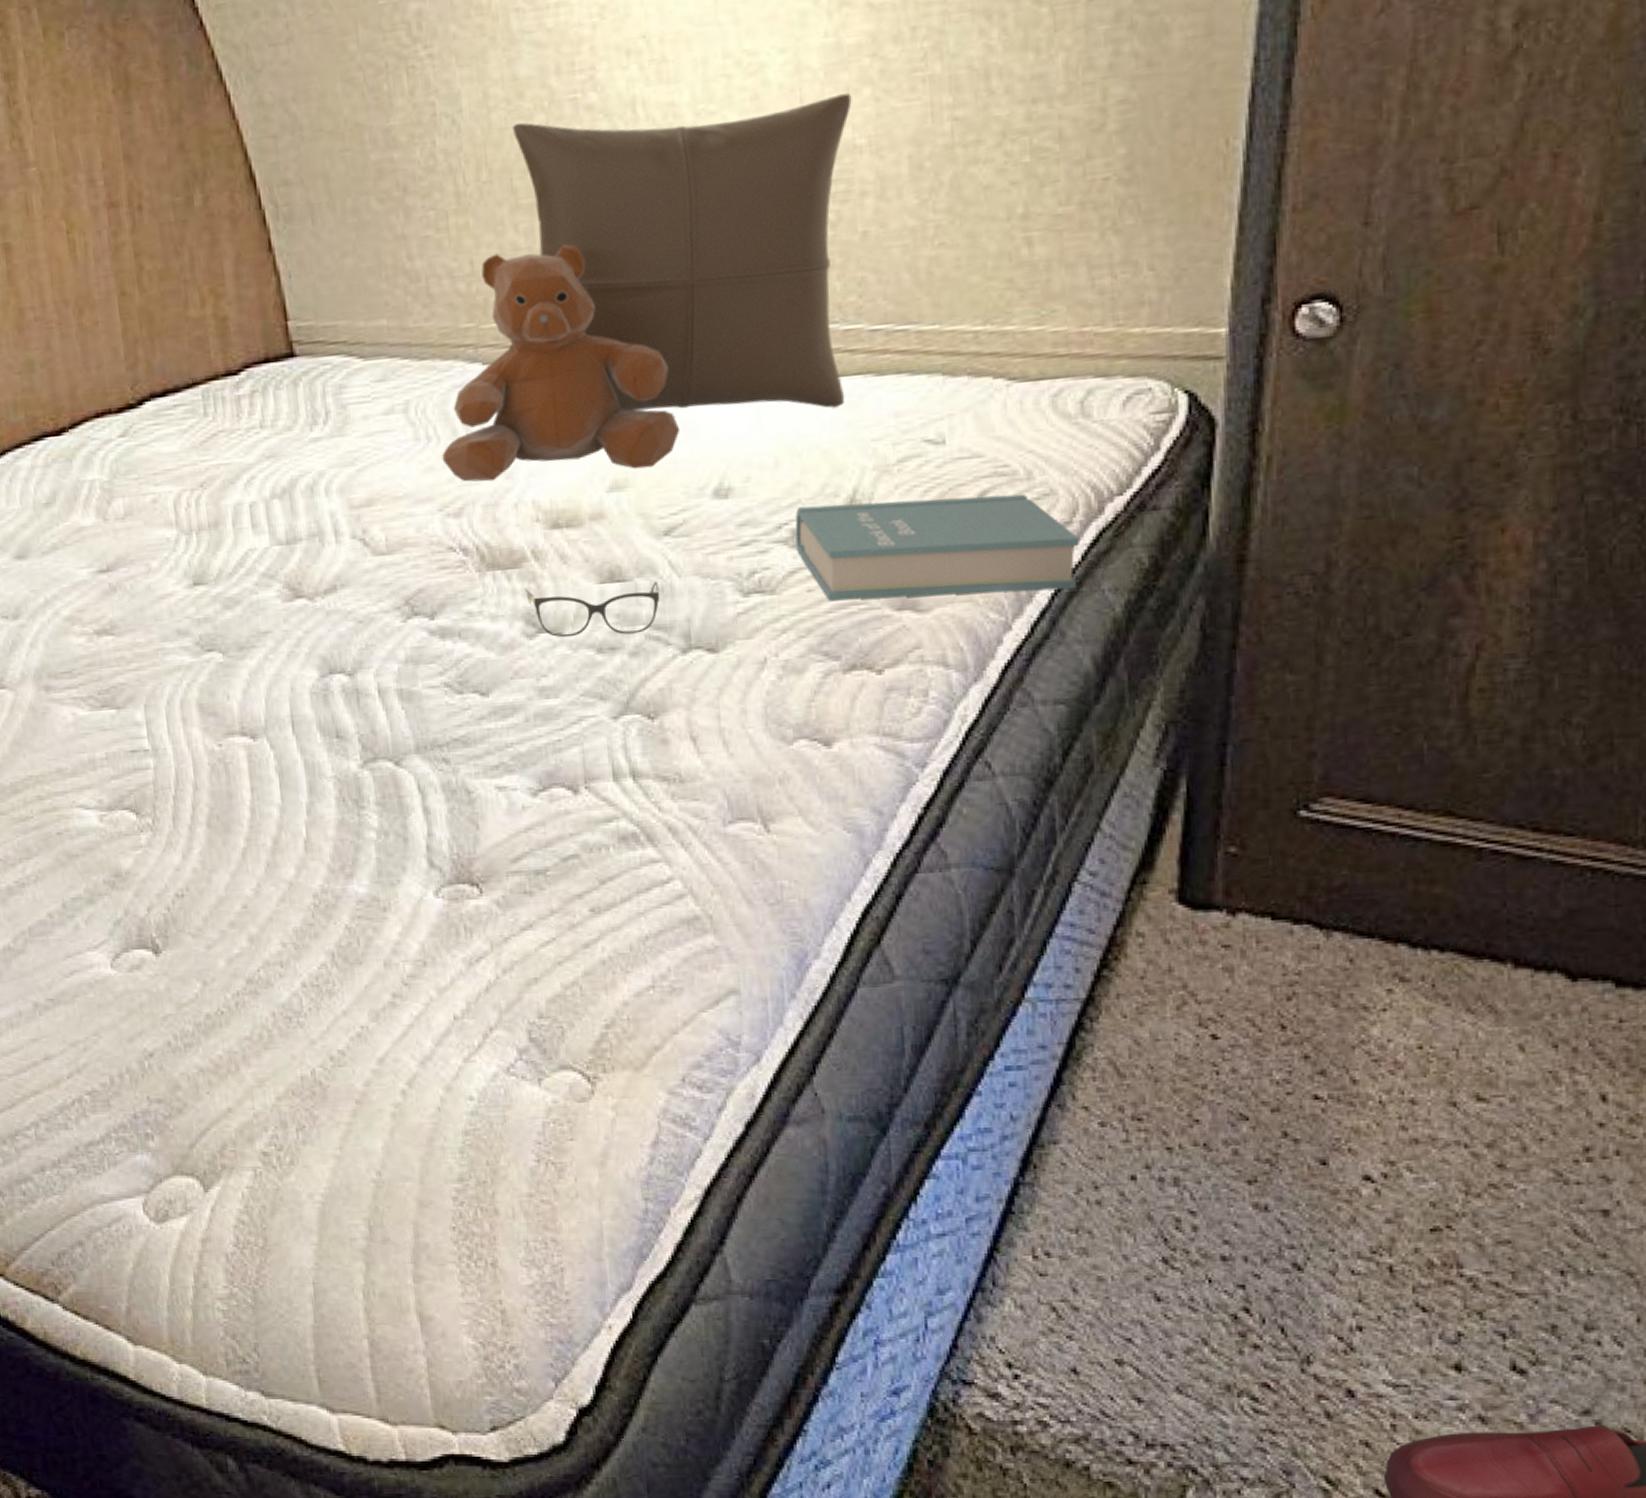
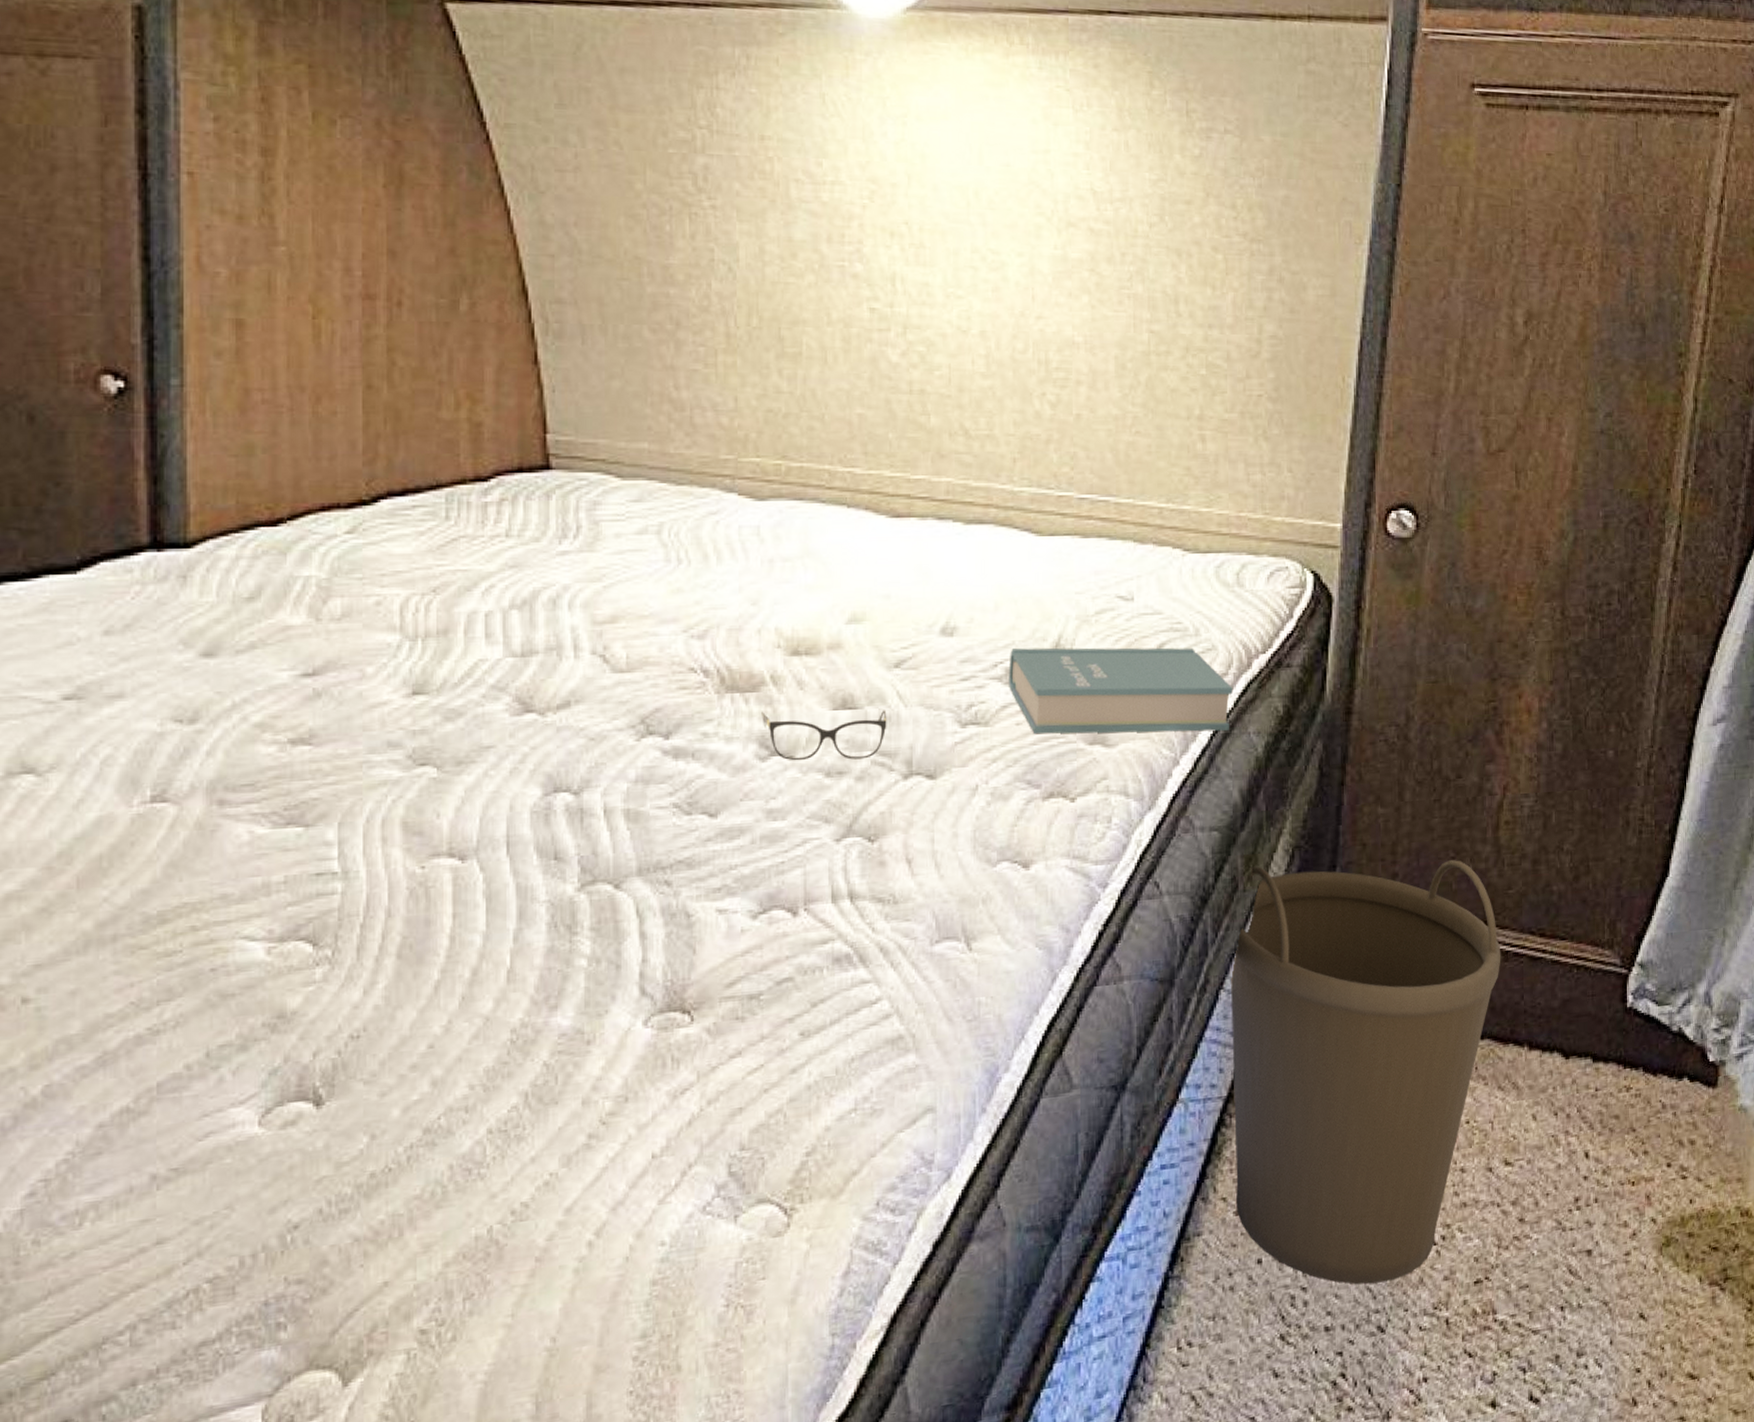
teddy bear: present [442,245,680,482] -> none [691,394,915,607]
pillow: present [513,93,852,412] -> none [785,279,1073,562]
basket: none [1085,735,1472,1217] -> present [1230,859,1501,1285]

